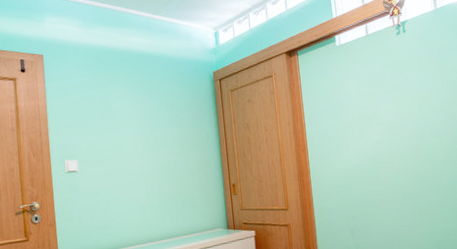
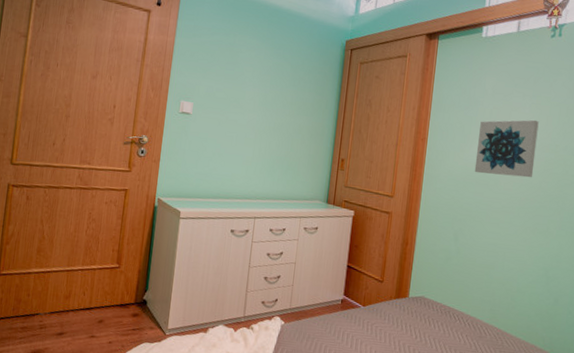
wall art: none [352,112,408,171] -> present [474,119,539,178]

